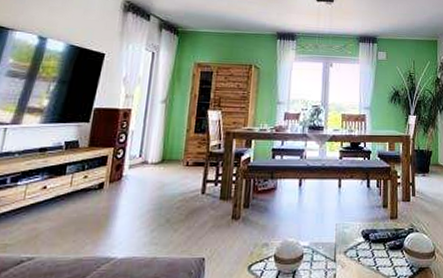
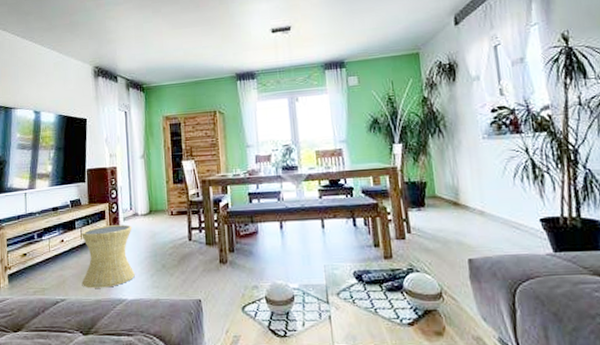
side table: none [60,173,138,245] -> present [80,224,135,288]

